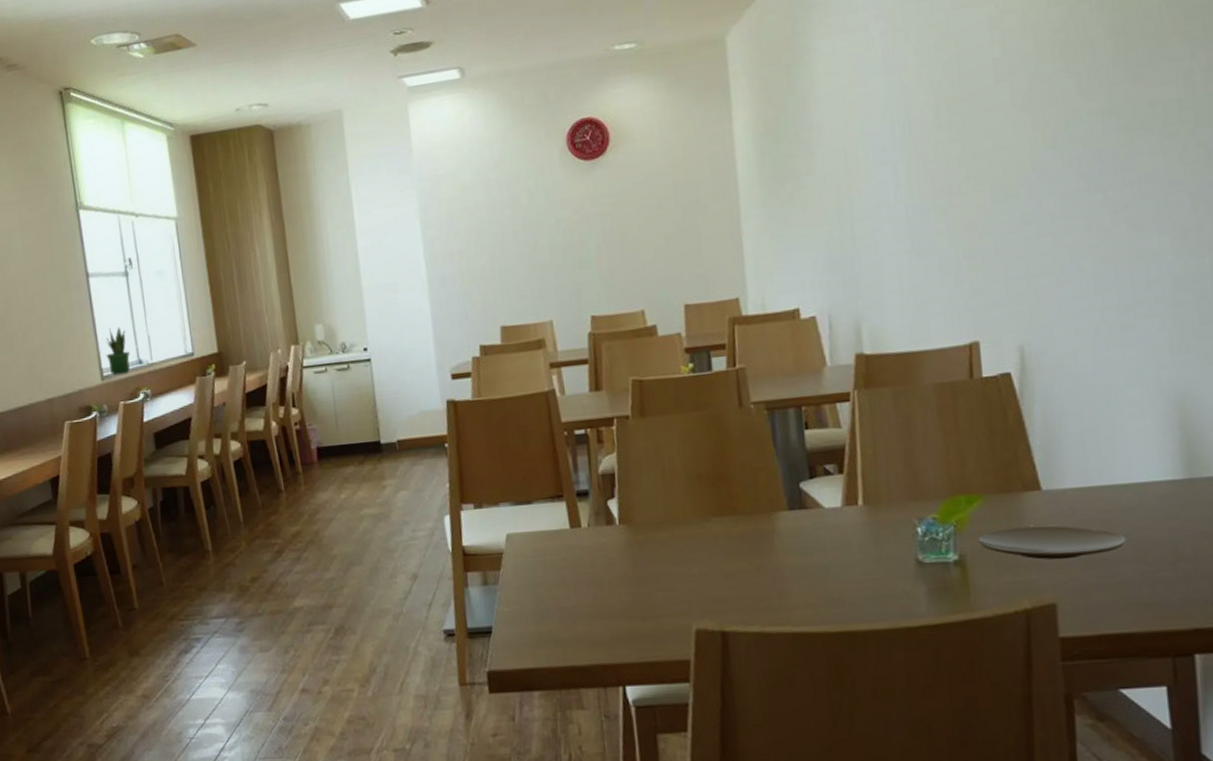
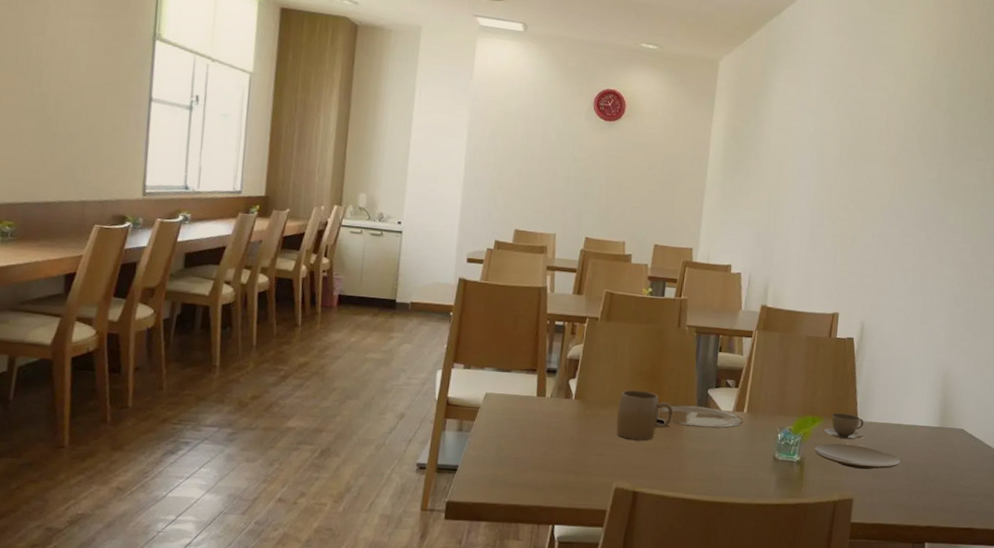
planter: present [106,326,130,376] -> none [152,152,178,196]
mug: none [677,498,757,565] -> present [616,389,674,440]
plate: none [733,506,861,537] -> present [657,404,744,429]
teacup: none [987,482,1058,520] -> present [823,412,865,440]

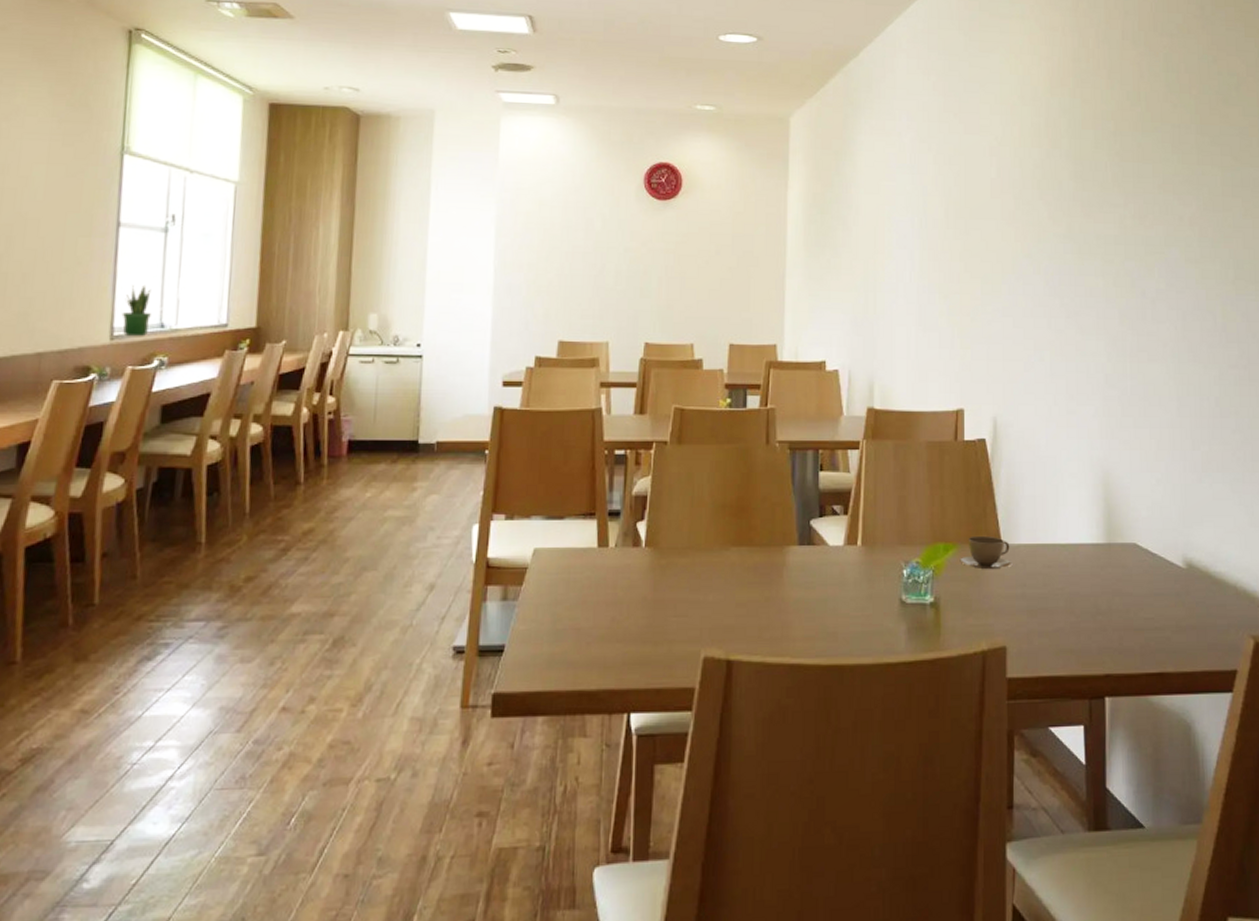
planter: none [152,152,178,196] -> present [121,284,152,337]
mug: present [616,389,674,440] -> none [698,528,769,593]
plate: present [657,404,744,429] -> none [749,542,859,571]
plate: present [814,443,901,470] -> none [950,575,1061,607]

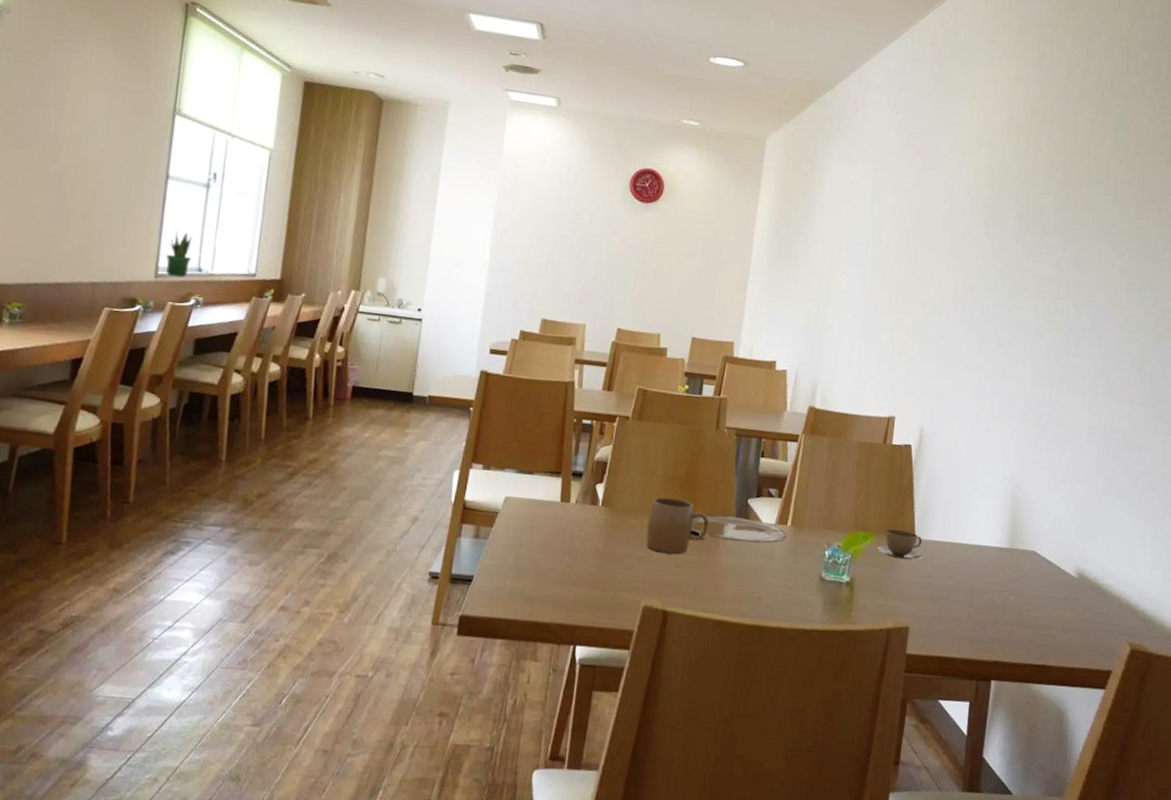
mug: none [698,528,769,593] -> present [646,497,710,554]
plate: none [749,542,859,571] -> present [691,514,788,543]

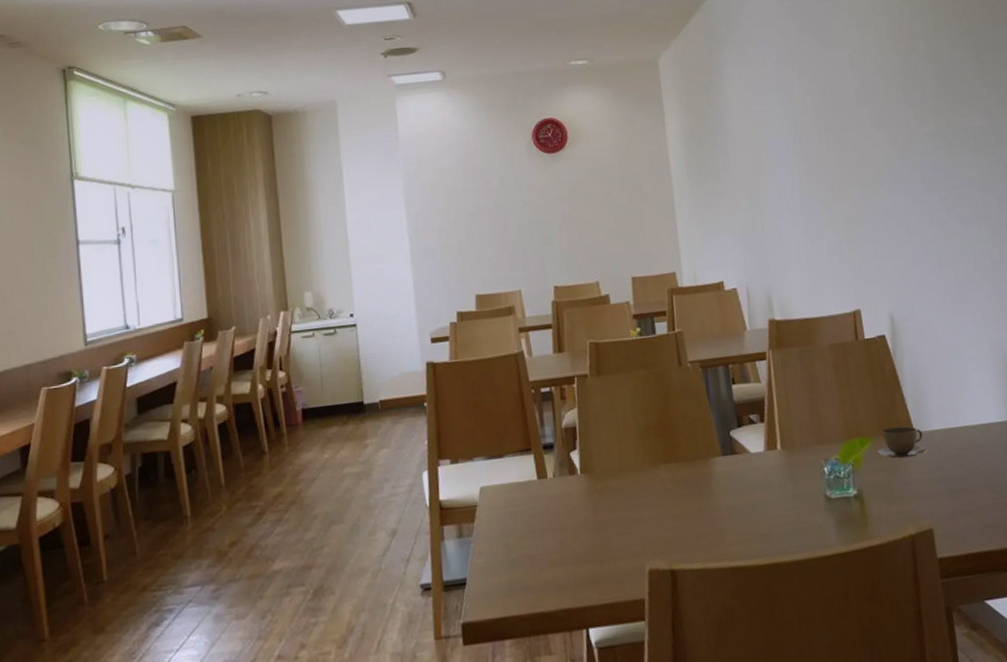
planter: present [165,232,193,278] -> none [91,292,116,341]
mug: present [646,497,710,554] -> none [630,447,697,509]
plate: present [691,514,788,543] -> none [677,452,780,481]

